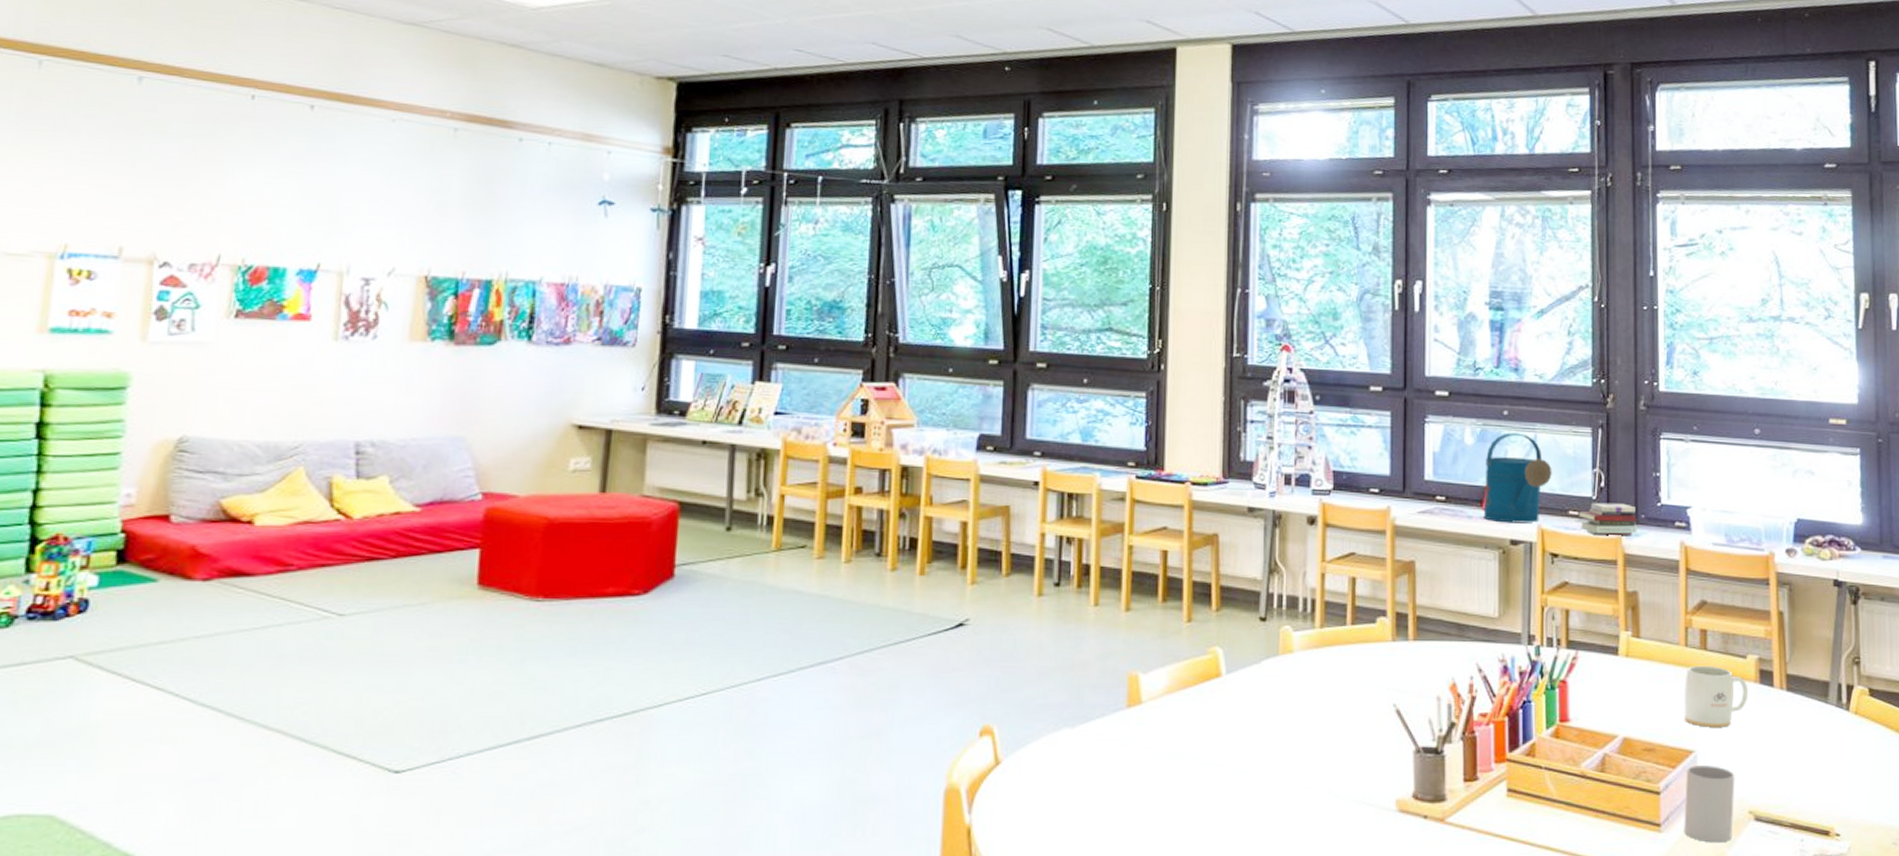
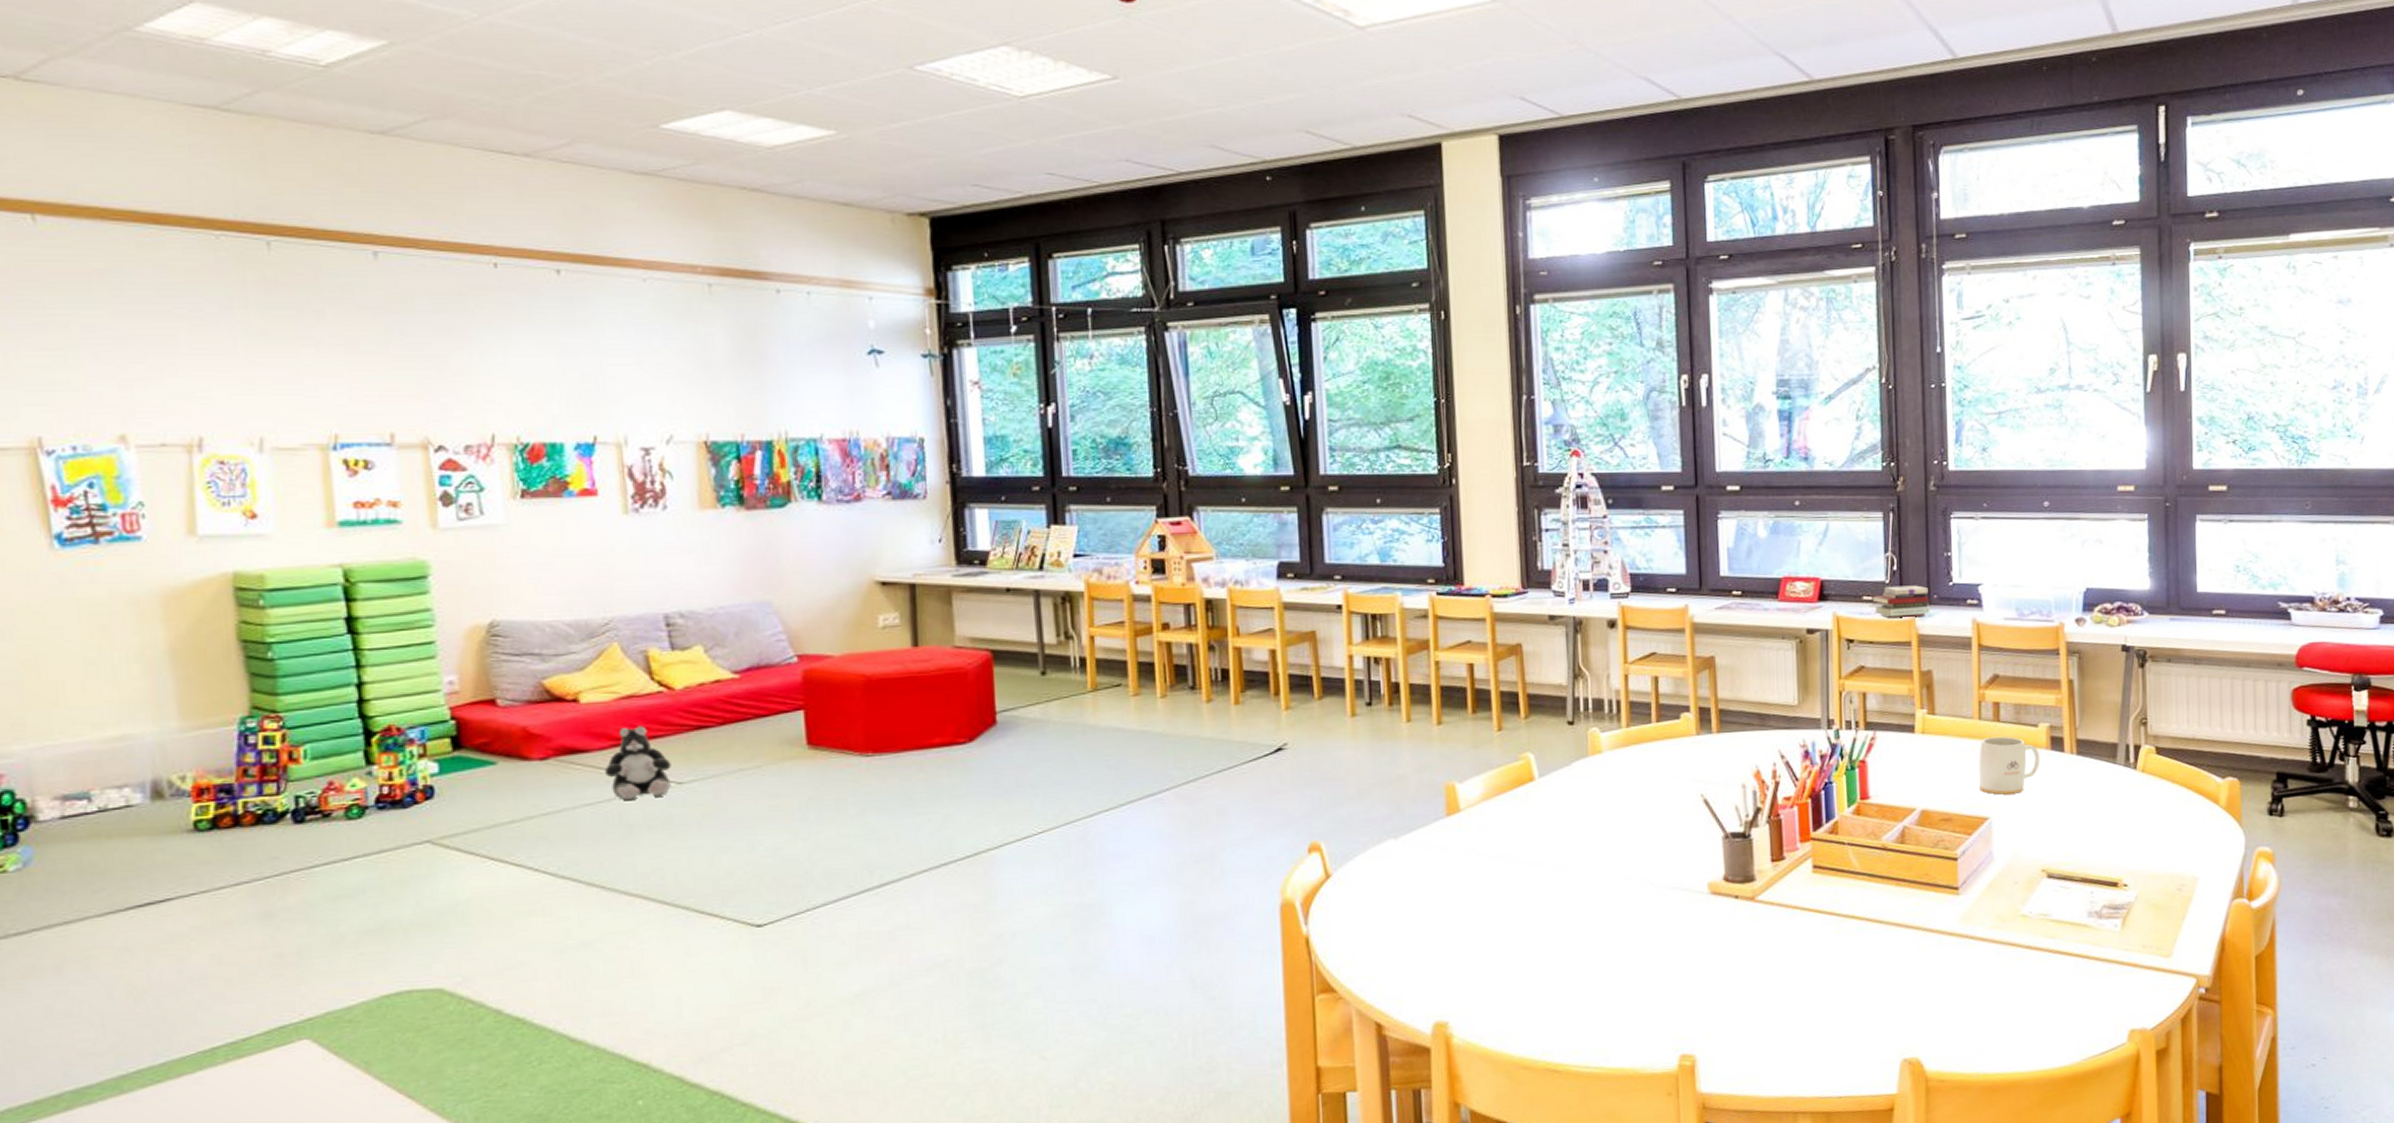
plush toy: none [267,552,336,630] -> present [605,726,671,801]
watering can: present [1483,432,1552,524] -> none [1779,522,1845,613]
cup: present [1684,766,1735,843] -> none [1980,830,2028,901]

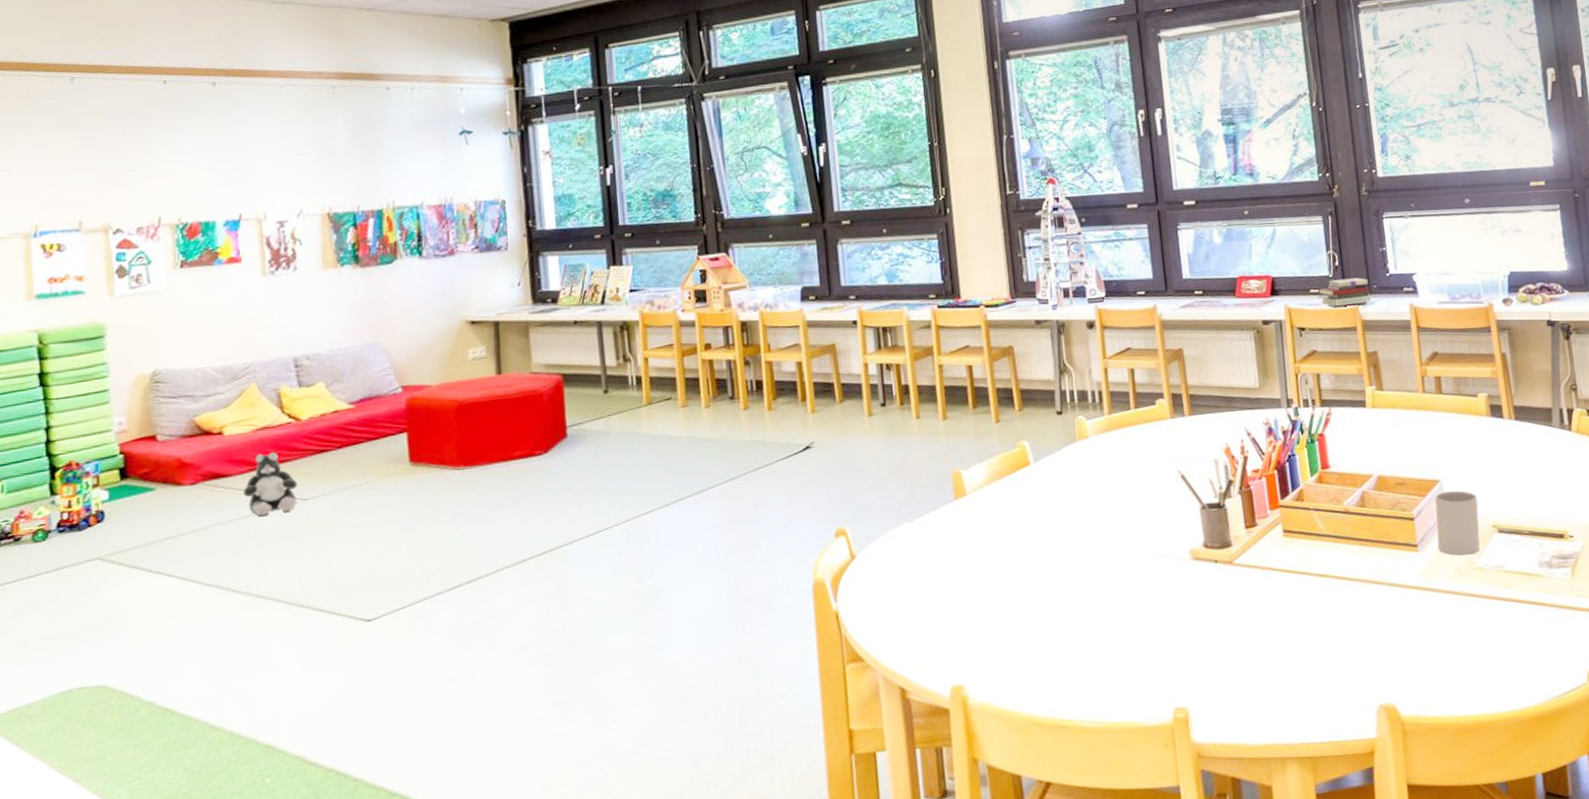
mug: present [1979,736,2040,795] -> none [1425,406,1482,459]
cup: none [1980,830,2028,901] -> present [1434,490,1480,555]

